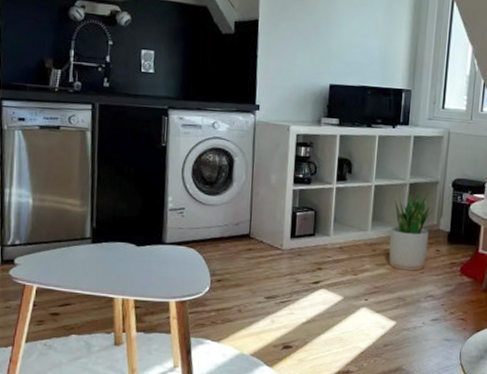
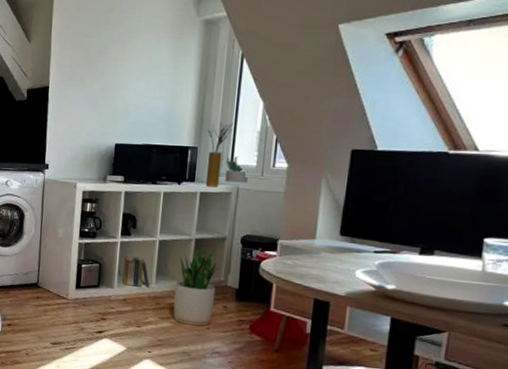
books: none [338,202,366,234] -> present [122,255,150,288]
vase: none [418,64,445,131] -> present [205,121,233,188]
succulent plant: none [437,100,459,127] -> present [225,156,249,183]

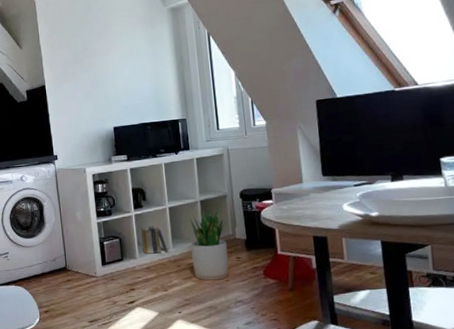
vase: present [205,121,233,188] -> none [192,93,213,153]
succulent plant: present [225,156,249,183] -> none [212,121,235,146]

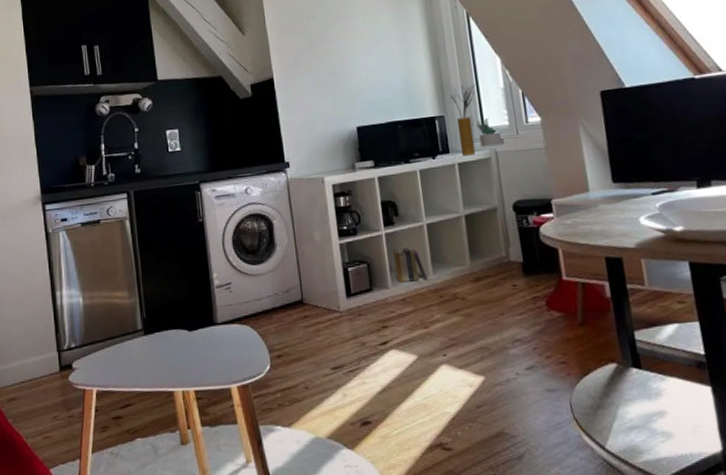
planter: present [190,207,229,281] -> none [453,223,504,315]
vase: none [192,93,213,153] -> present [450,84,476,156]
succulent plant: none [212,121,235,146] -> present [476,118,504,148]

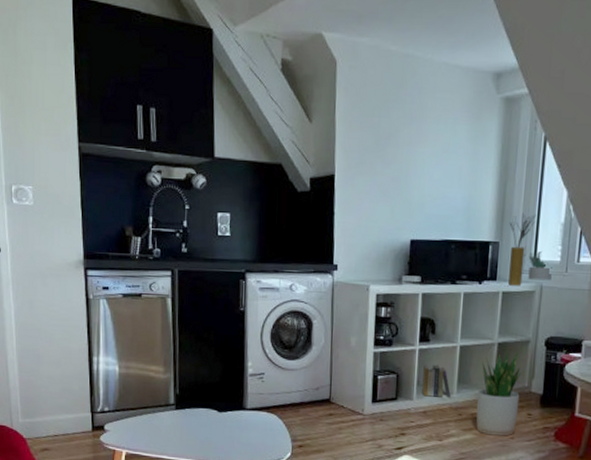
planter: none [453,223,504,315] -> present [476,353,522,436]

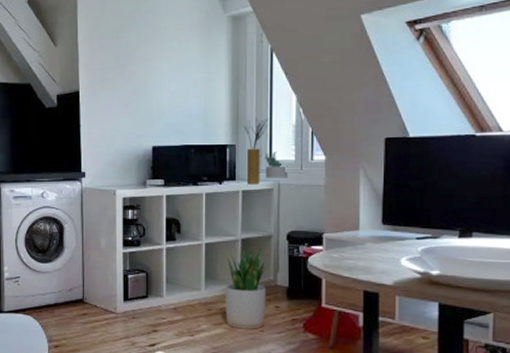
books: present [422,364,451,398] -> none [171,262,199,294]

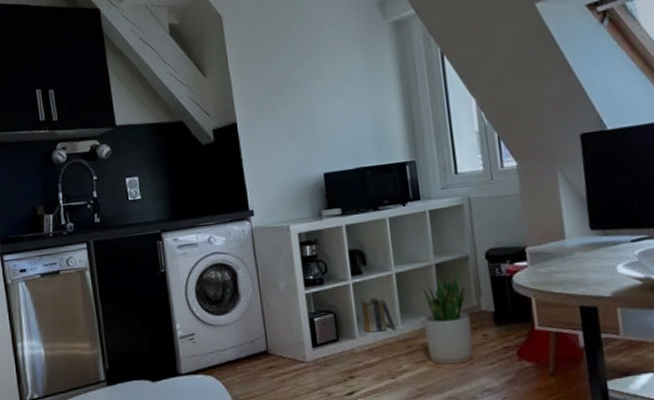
books: none [171,262,199,294] -> present [360,297,396,333]
vase: present [244,117,268,185] -> none [422,127,449,203]
succulent plant: present [264,152,288,178] -> none [449,163,478,194]

